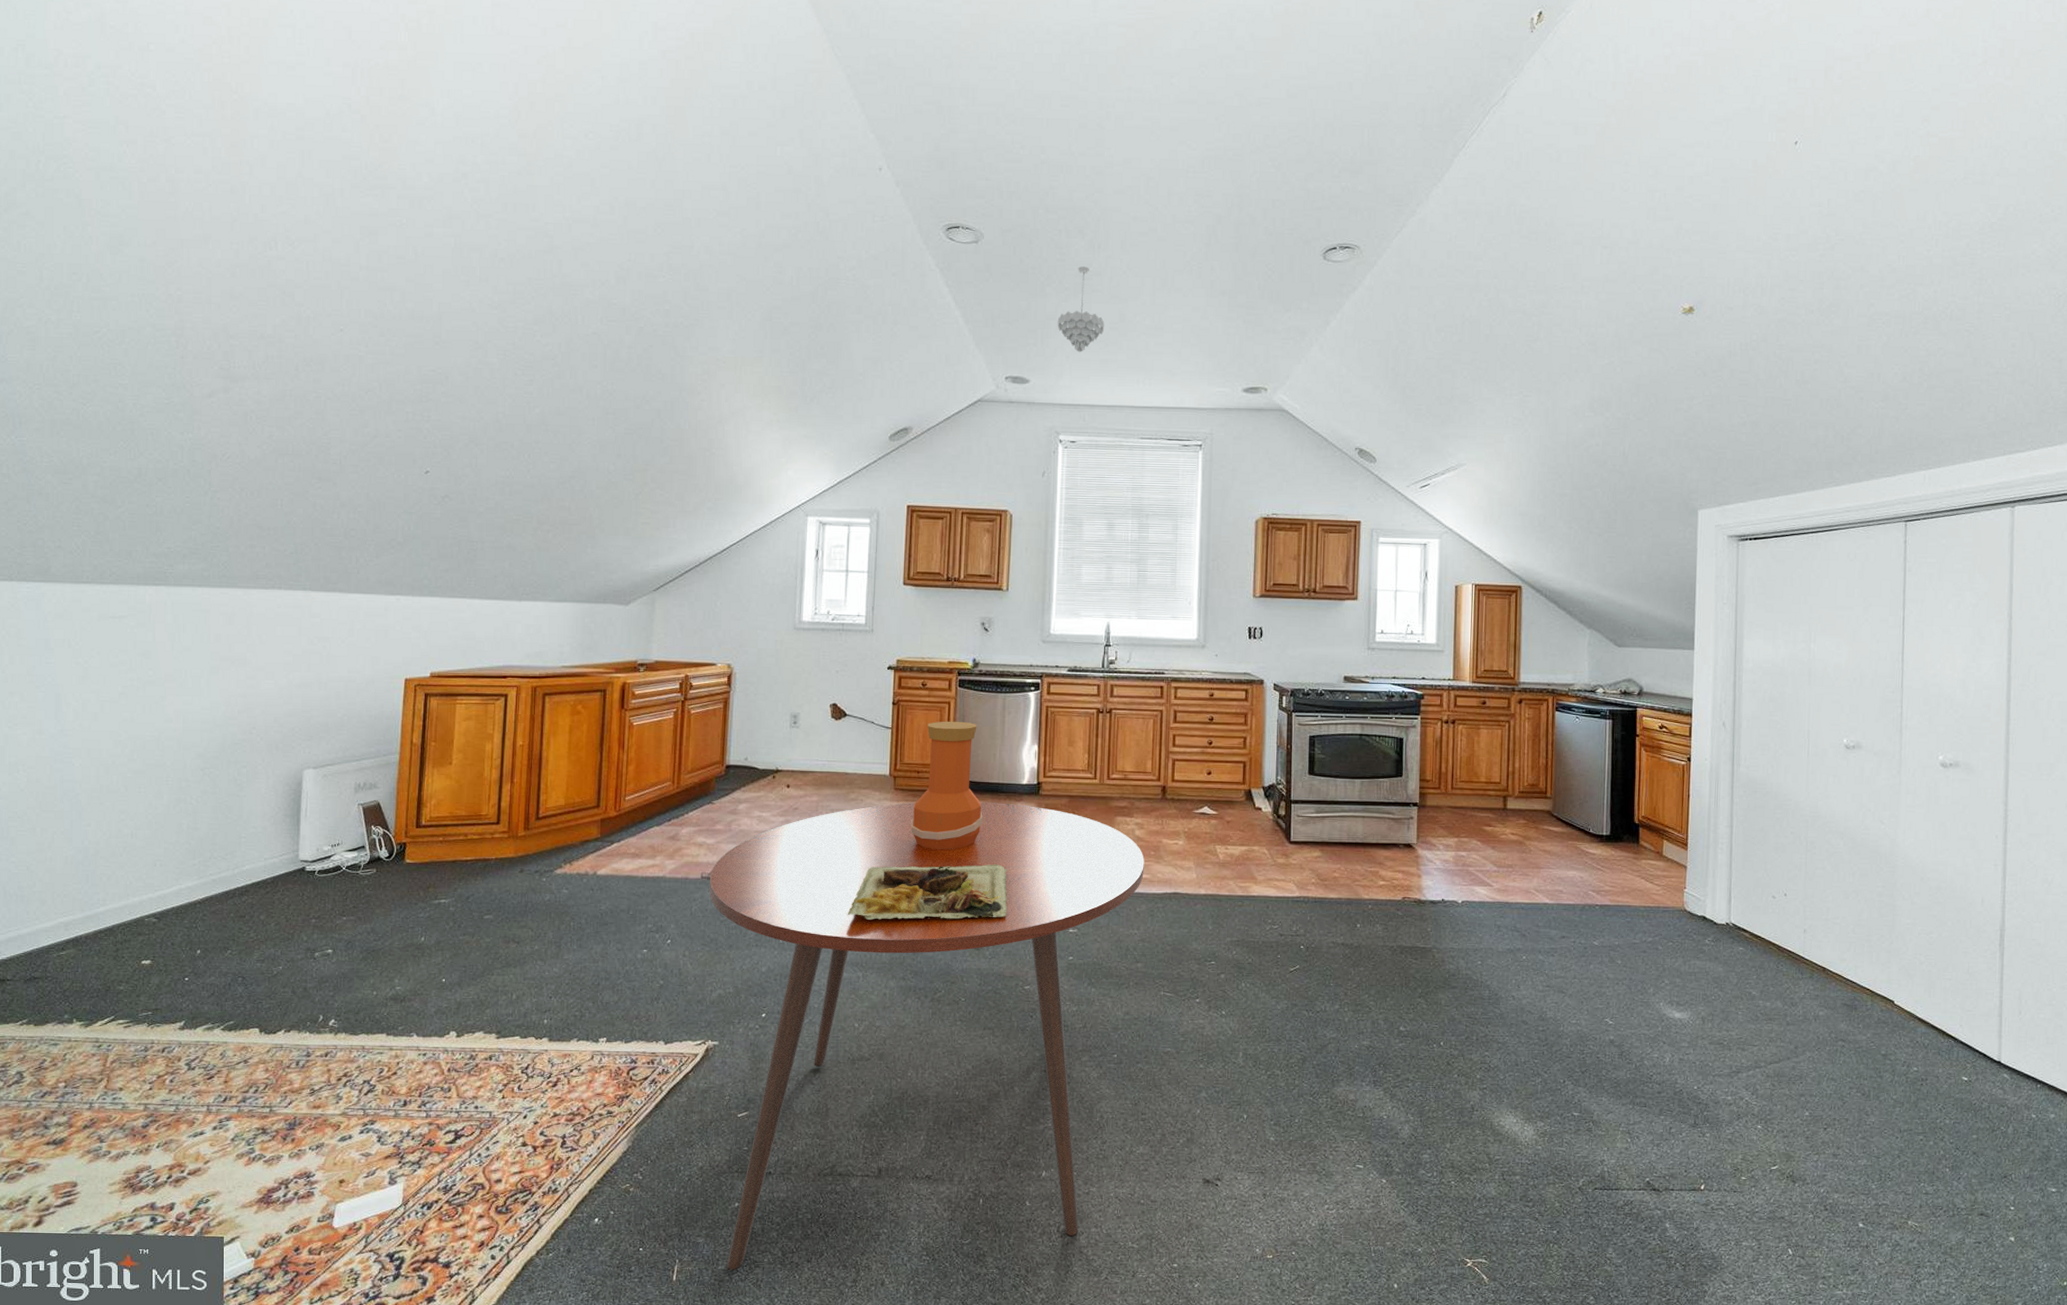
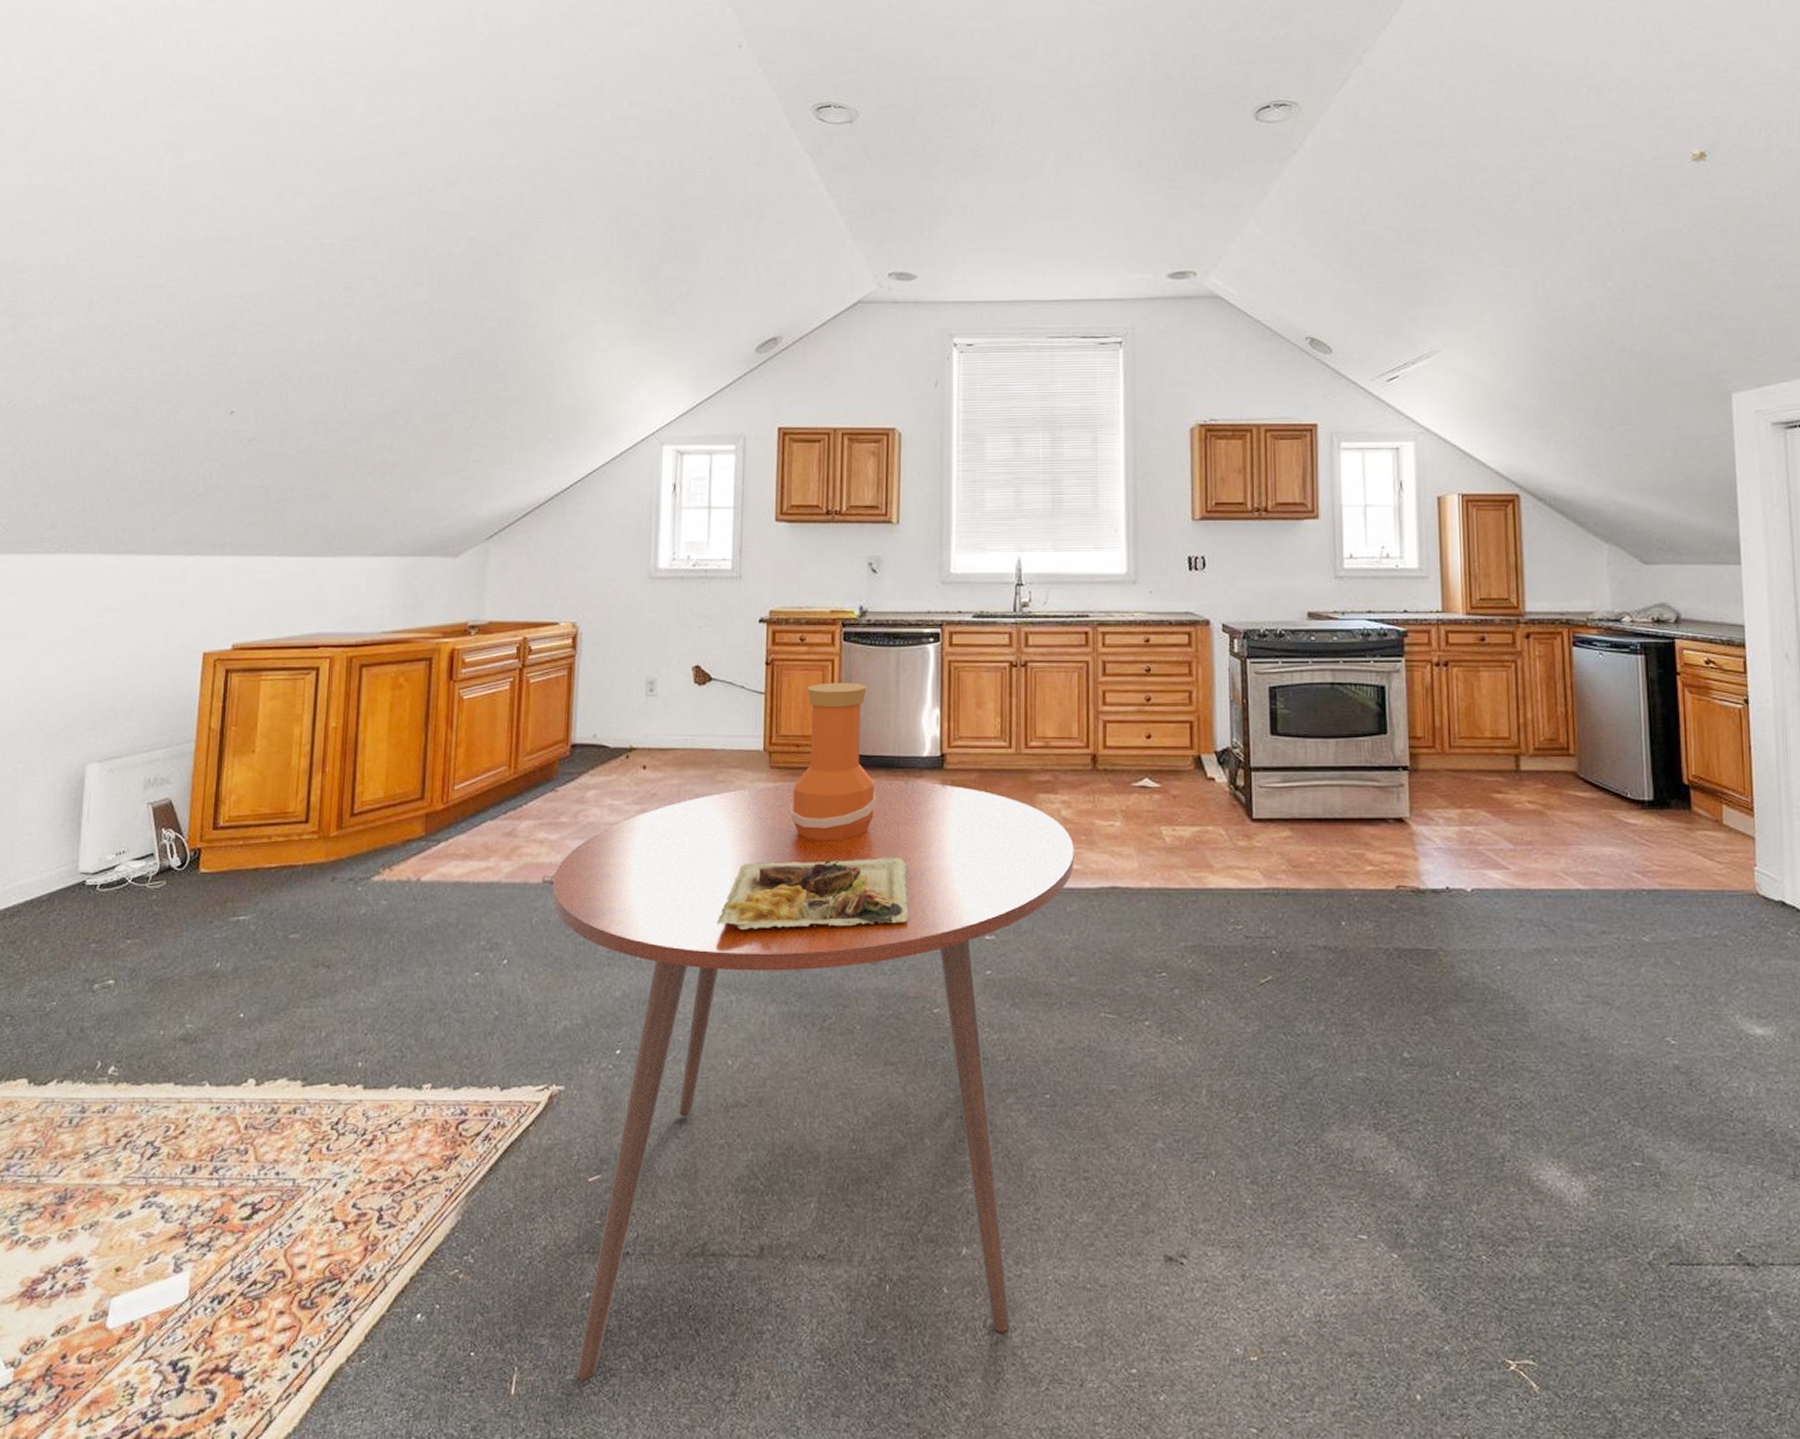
pendant light: present [1057,266,1105,352] -> none [947,143,1002,241]

